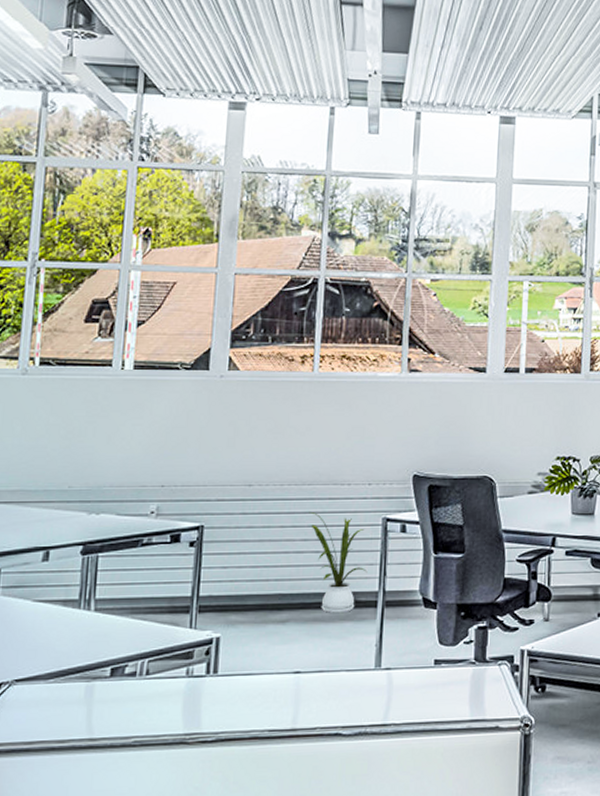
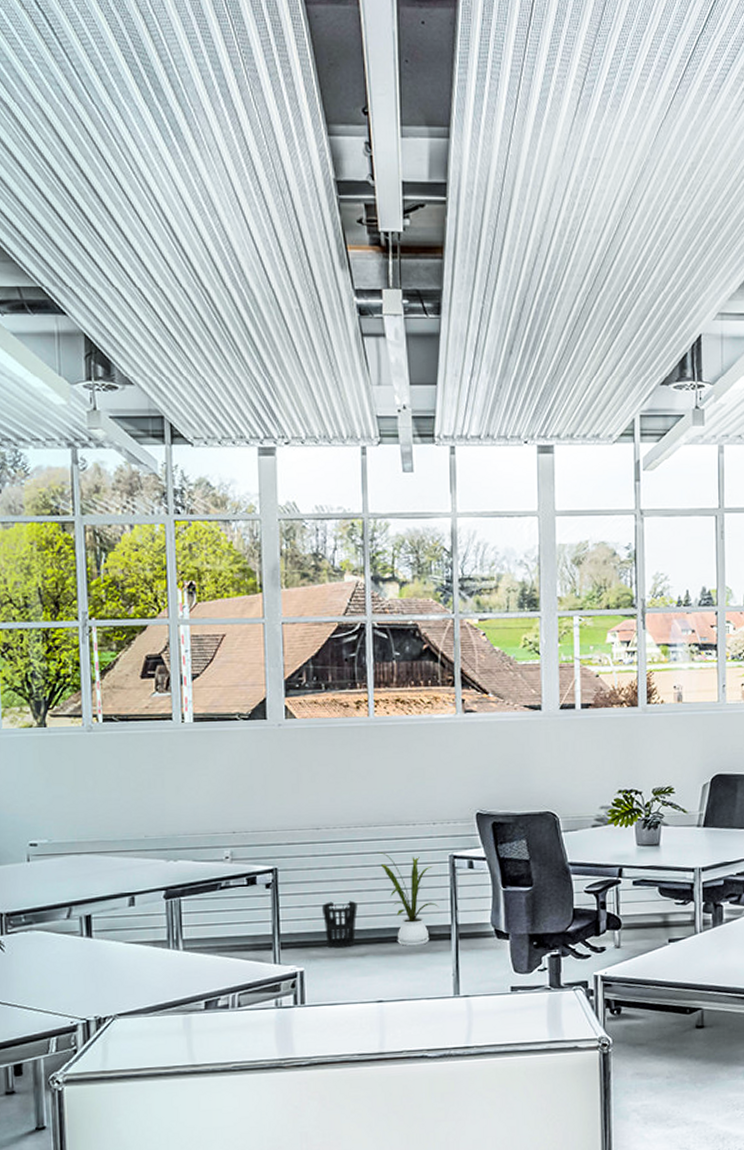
wastebasket: none [245,562,283,614] -> present [321,900,358,949]

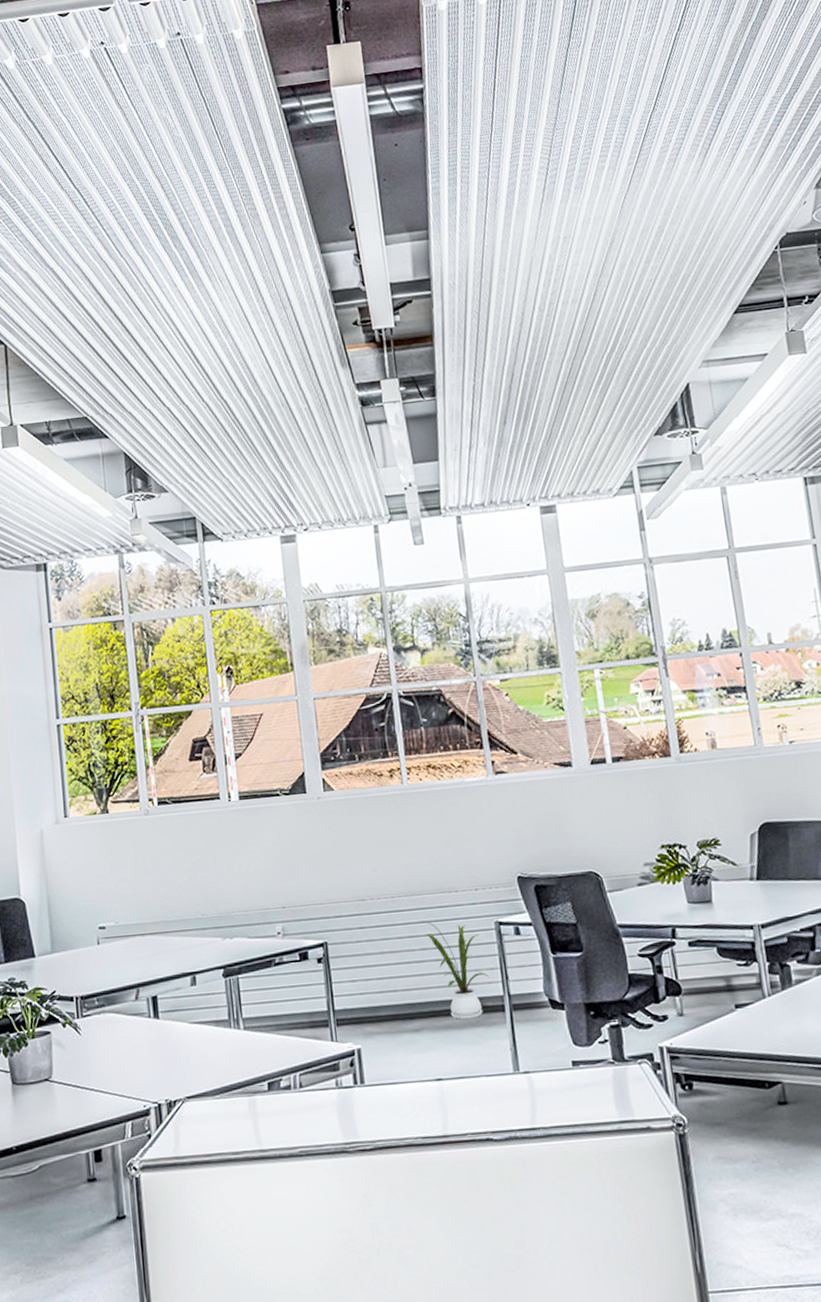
wastebasket: present [321,900,358,949] -> none [372,973,409,1024]

